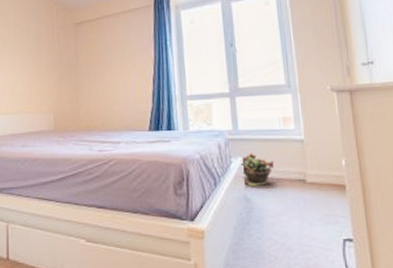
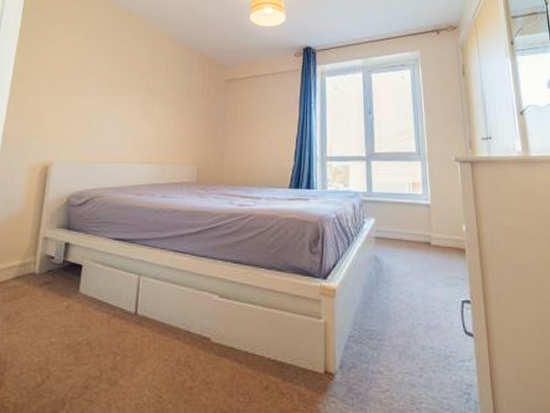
potted plant: present [240,152,274,186] -> none [372,214,403,247]

